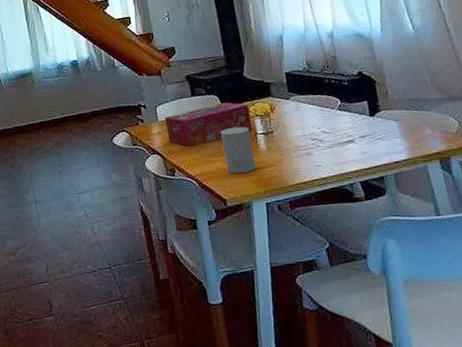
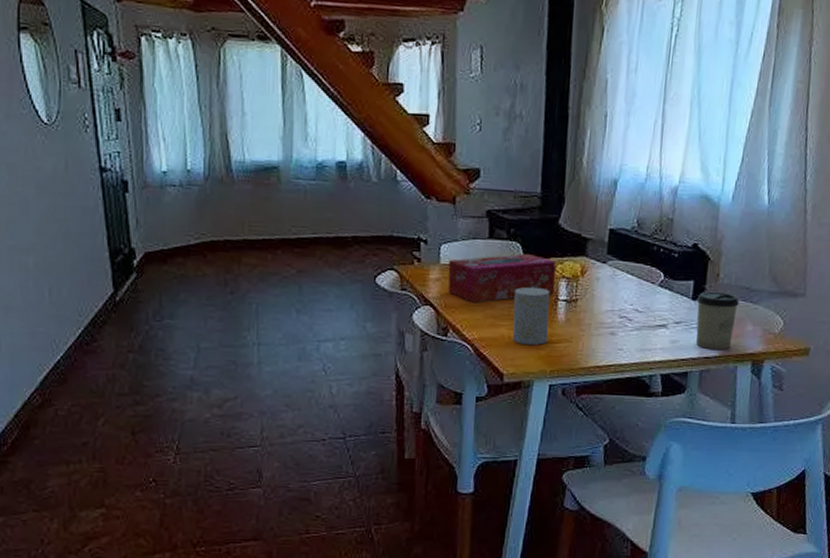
cup: none [374,105,416,155] -> present [696,291,739,351]

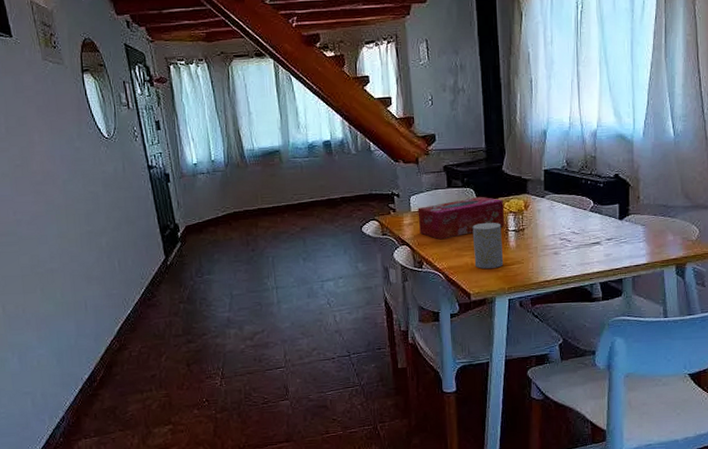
cup: present [696,291,739,351] -> none [623,210,659,259]

